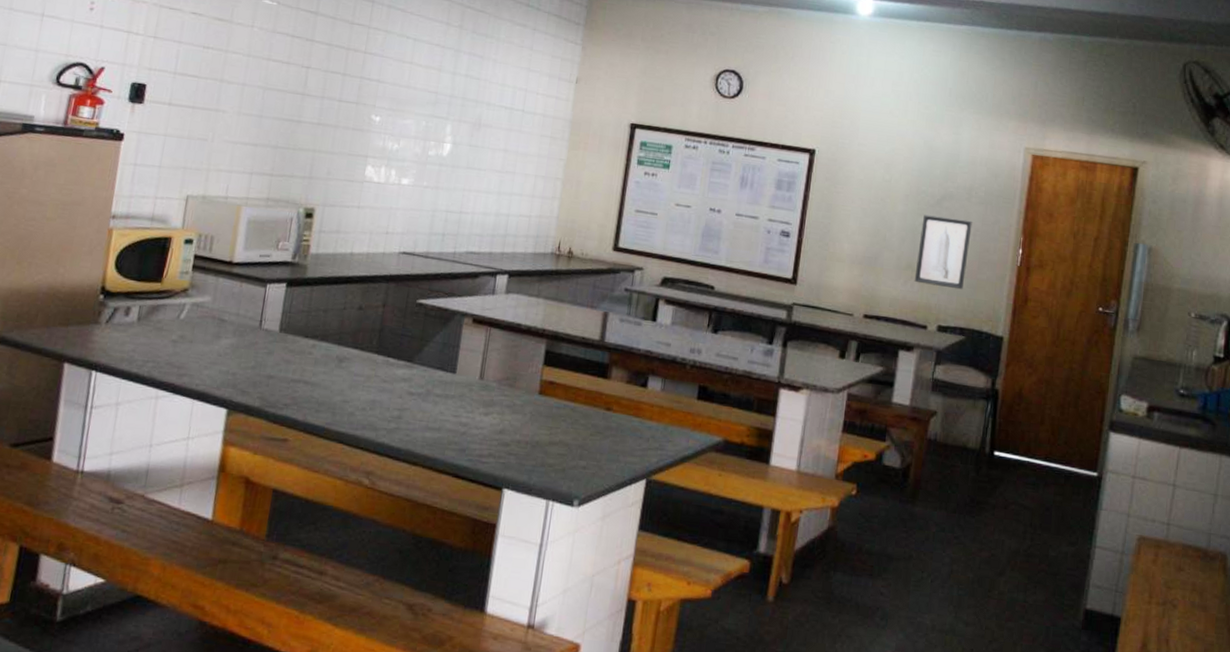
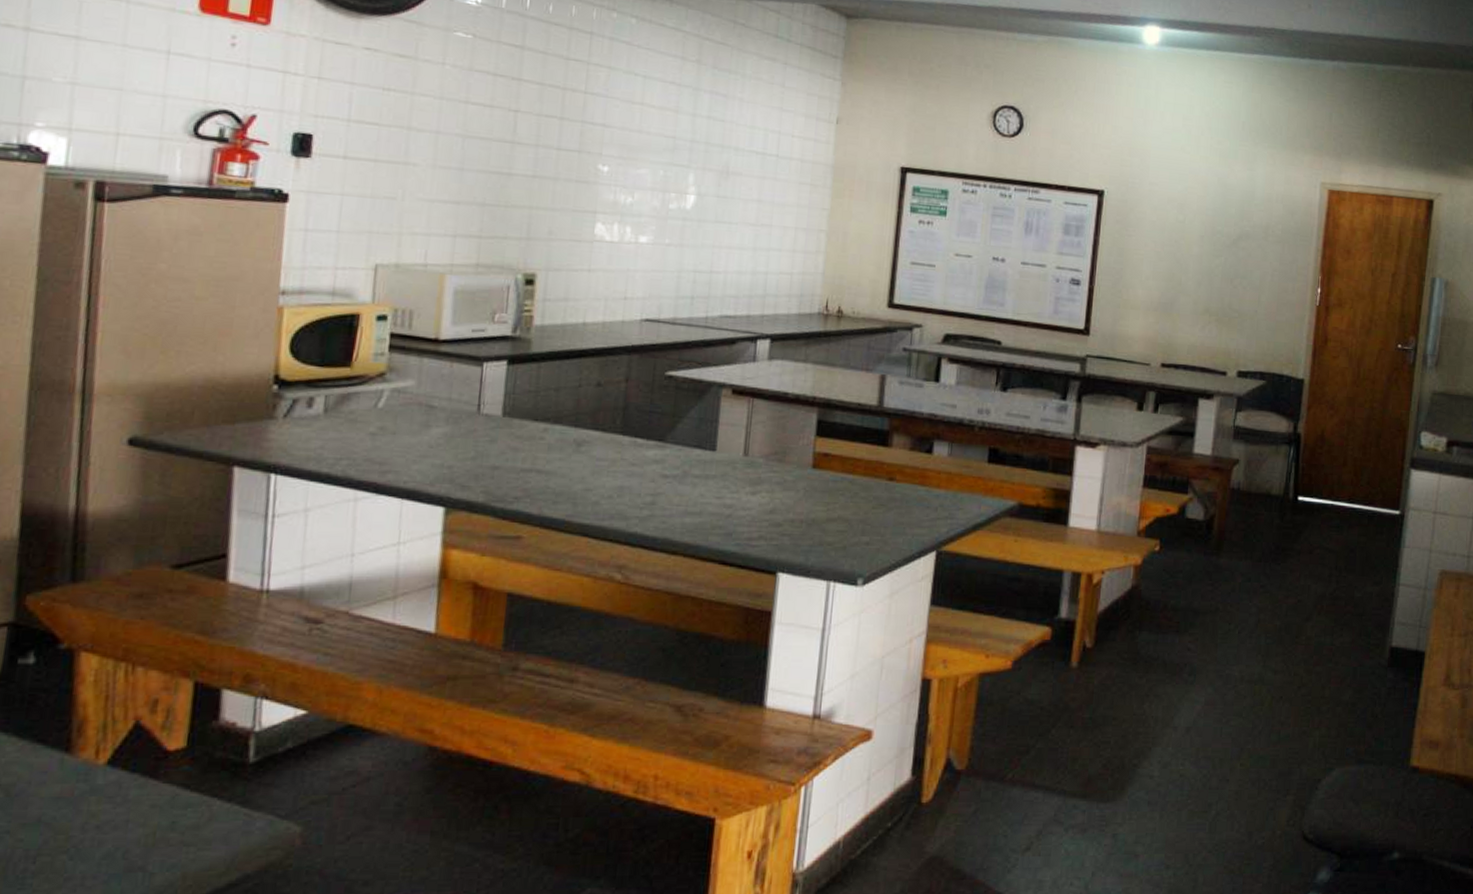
wall art: present [914,214,973,290] -> none [1212,256,1270,333]

